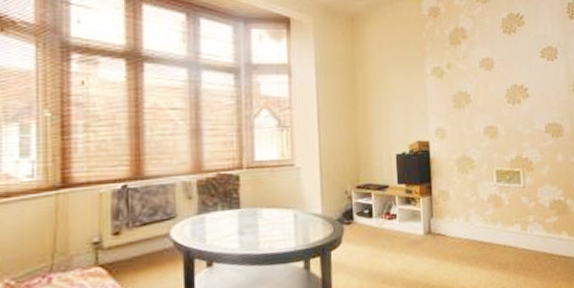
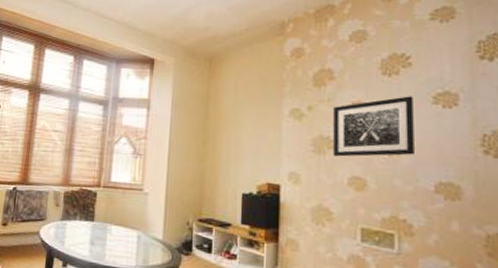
wall art: none [468,51,530,110] -> present [333,96,414,157]

